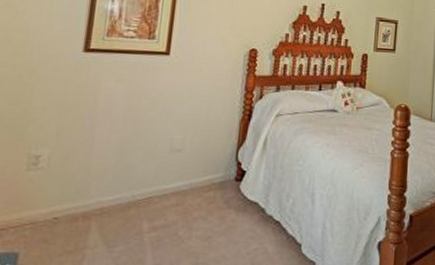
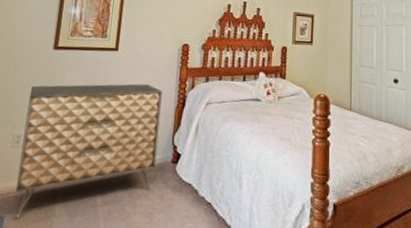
dresser: none [34,93,225,254] -> present [15,83,162,219]

